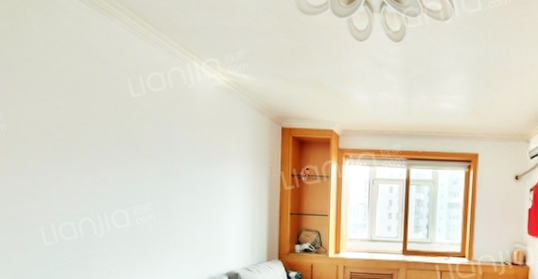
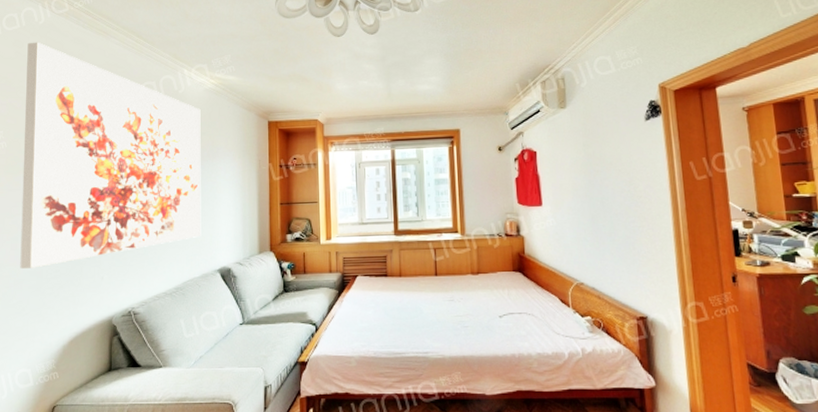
wall art: none [23,15,211,257] -> present [20,42,201,269]

